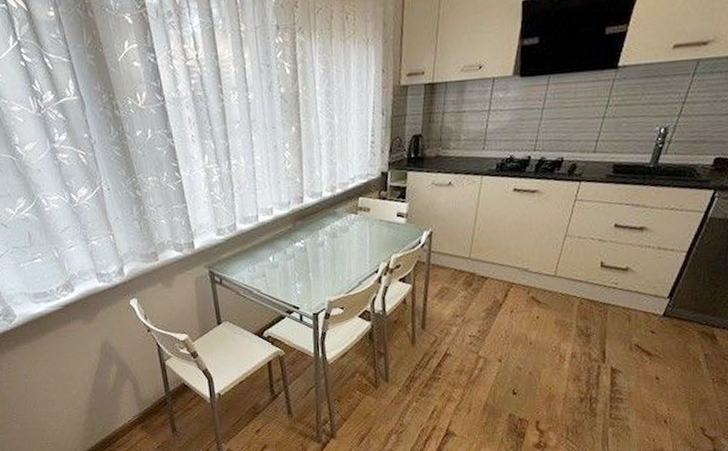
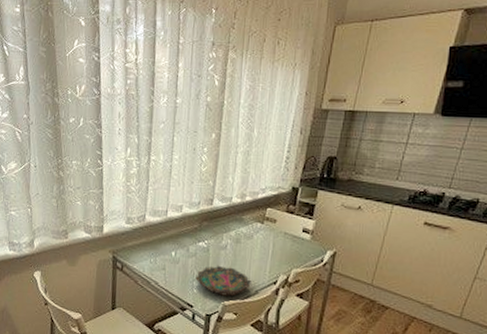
bowl: none [297,263,353,293] -> present [195,265,251,297]

